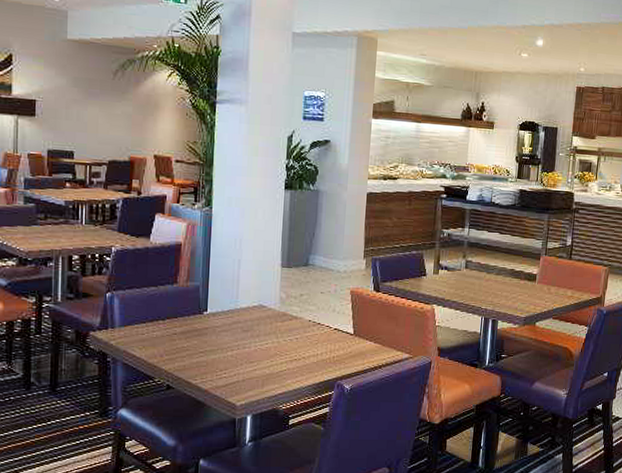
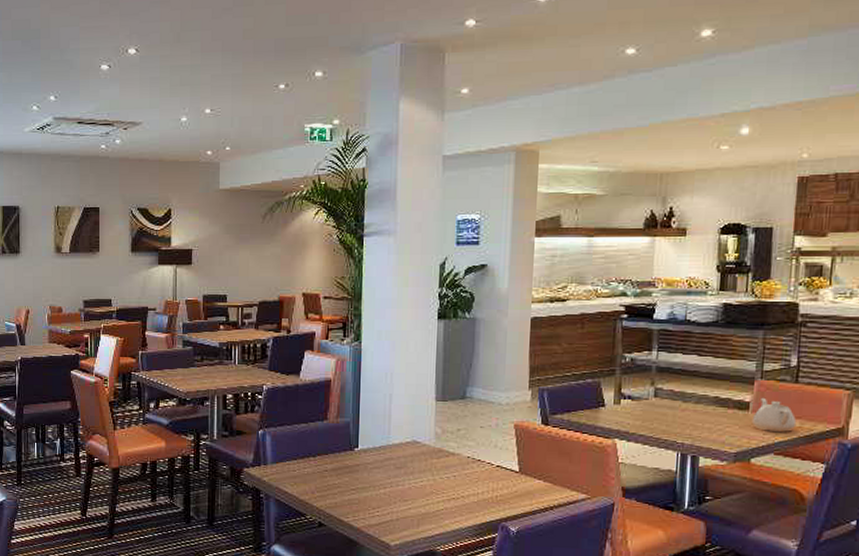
teapot: none [537,271,570,300] -> present [751,397,797,432]

